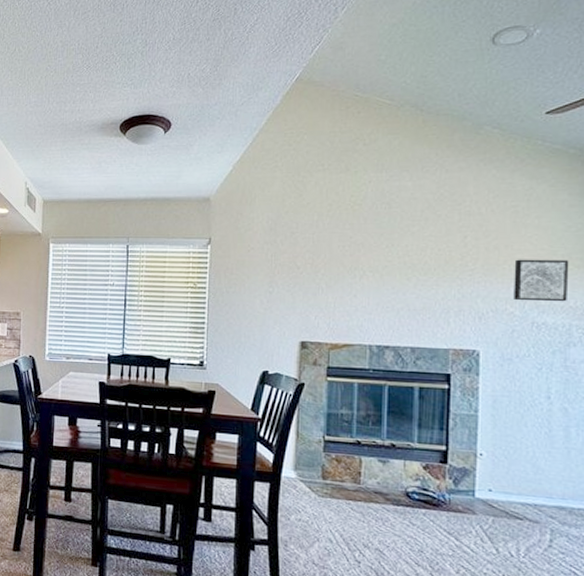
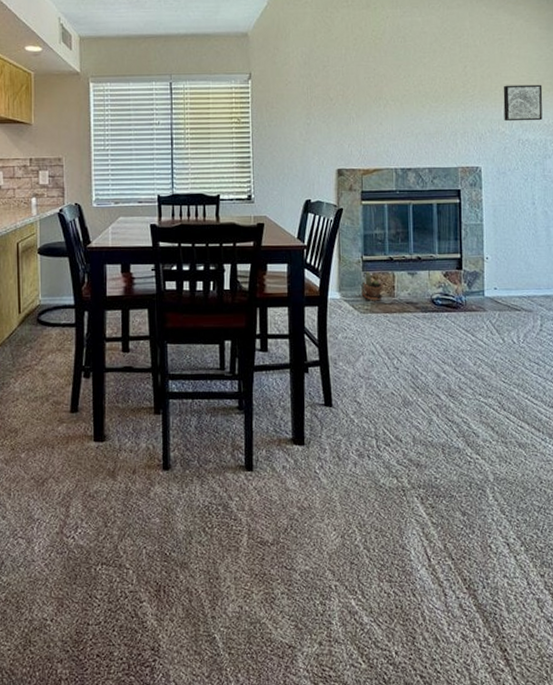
potted plant: none [322,453,348,486] -> present [362,271,384,301]

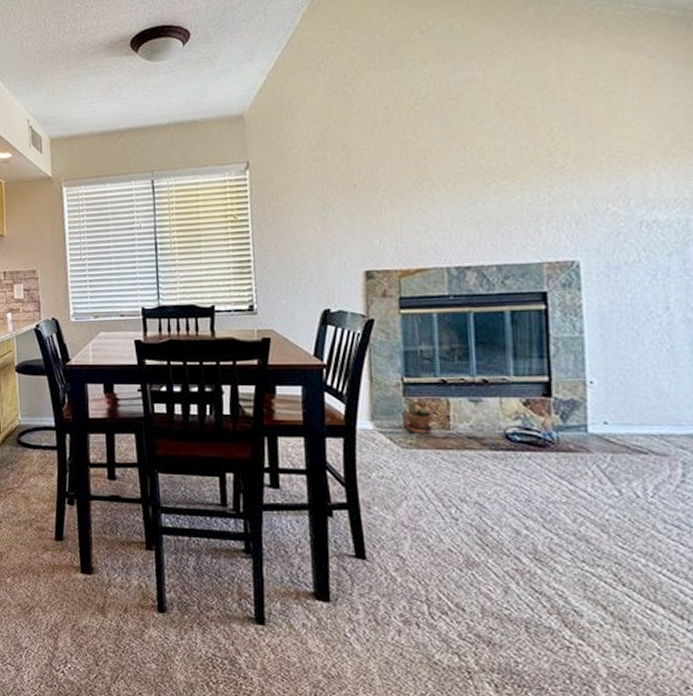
wall art: present [503,84,543,122] -> none [613,143,681,198]

